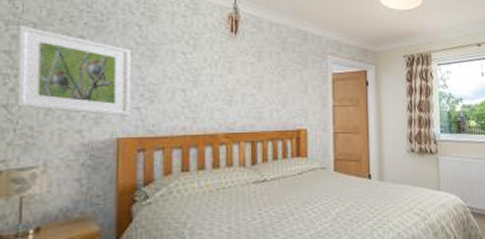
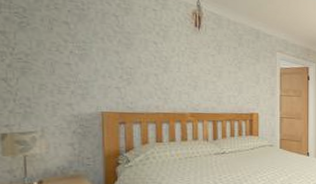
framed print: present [15,26,131,116] -> none [9,9,112,94]

